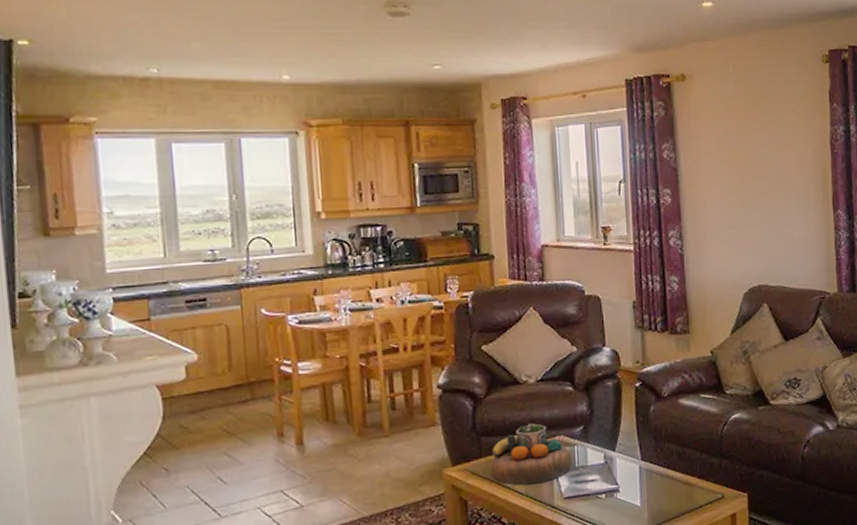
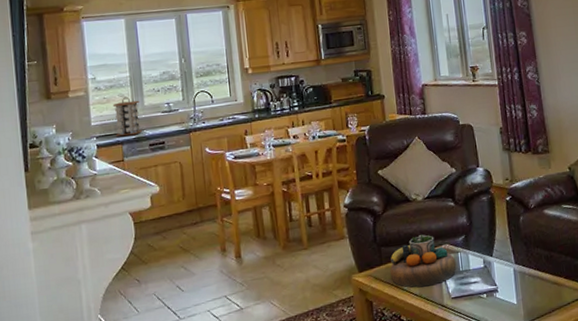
spice rack: none [135,238,177,290] -> present [112,96,143,137]

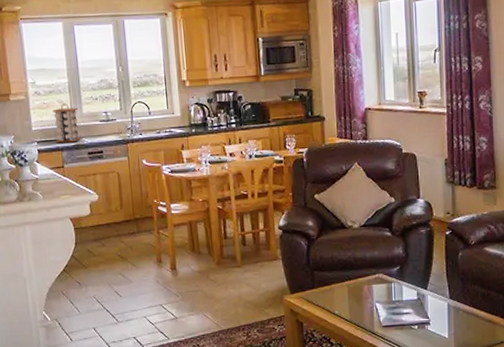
decorative bowl: present [389,234,457,288] -> none [321,261,389,314]

